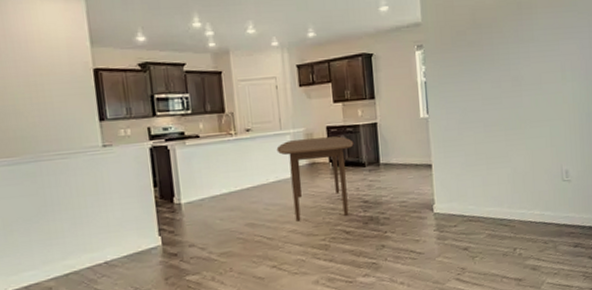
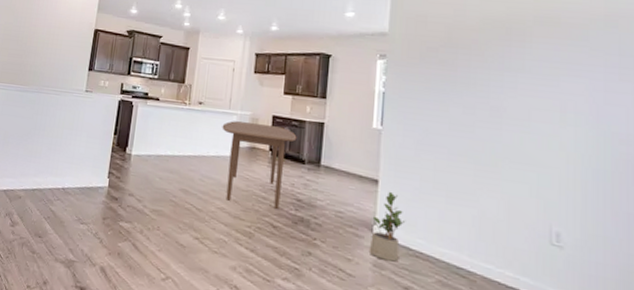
potted plant: none [431,171,458,232] -> present [370,191,406,262]

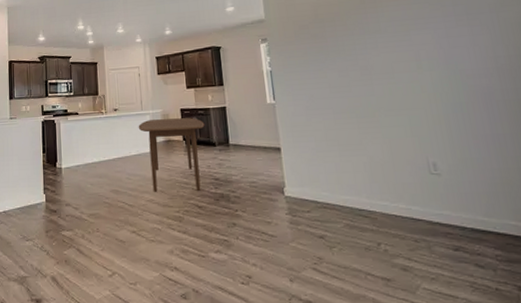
potted plant: present [370,191,406,262] -> none [281,155,310,216]

